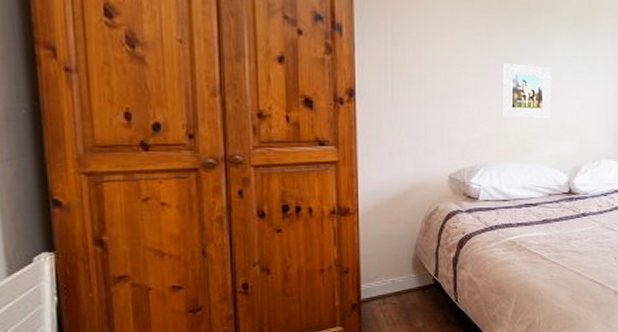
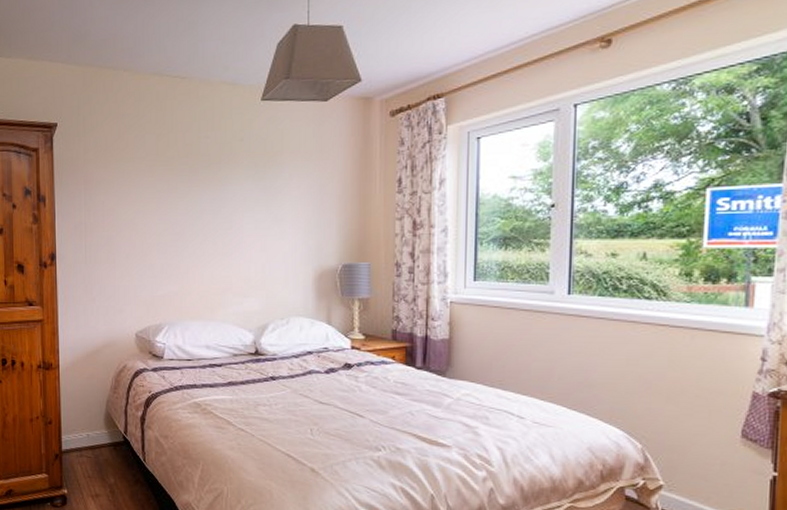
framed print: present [501,63,552,118] -> none [183,218,234,274]

